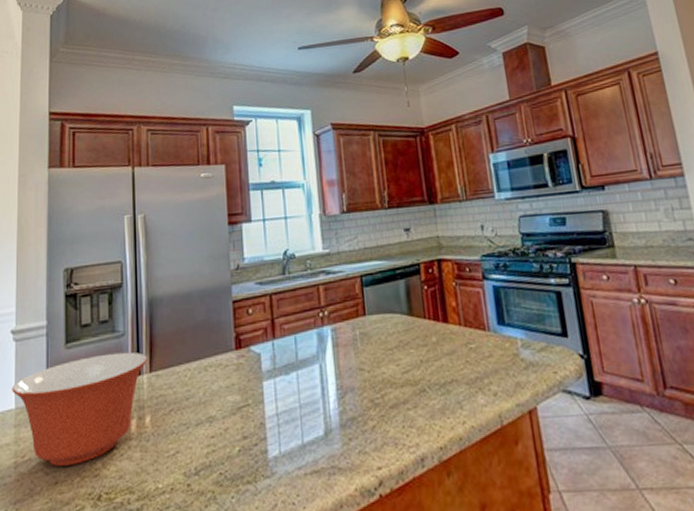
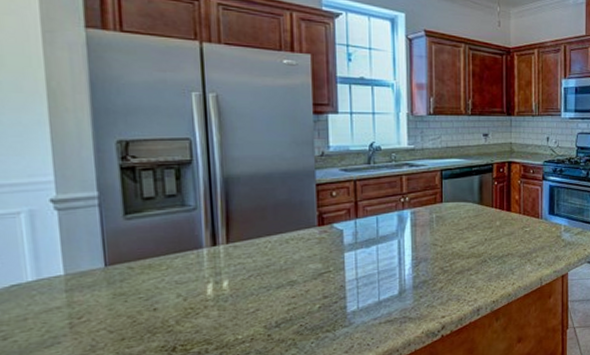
mixing bowl: present [12,352,148,466] -> none [58,225,224,325]

